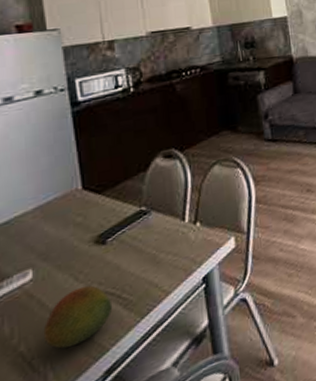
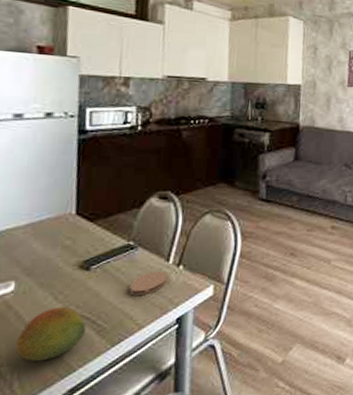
coaster: none [149,231,186,262] -> present [129,270,168,296]

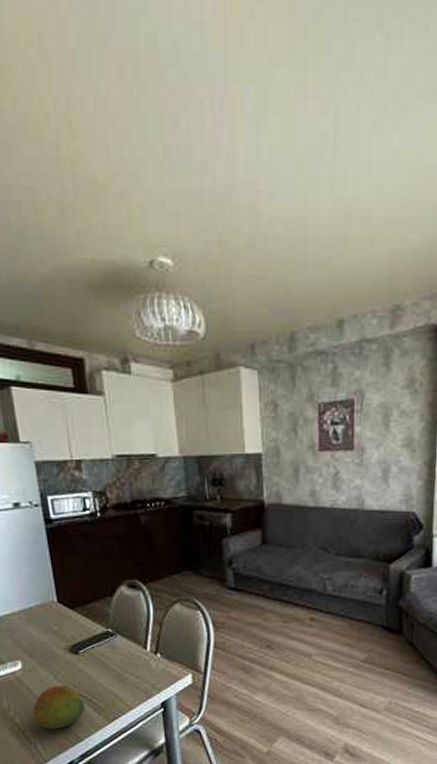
coaster: present [129,270,168,296] -> none [115,657,148,680]

